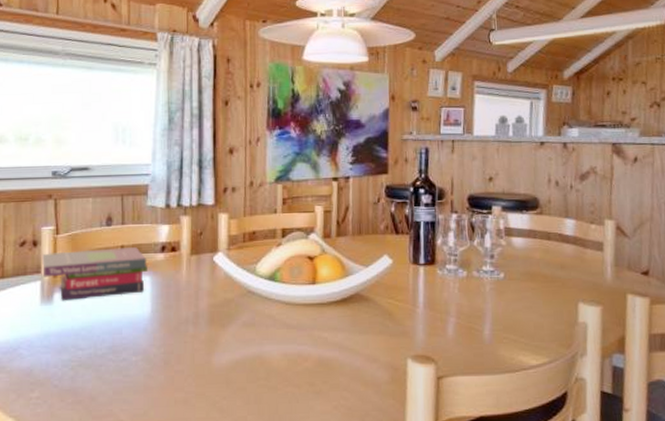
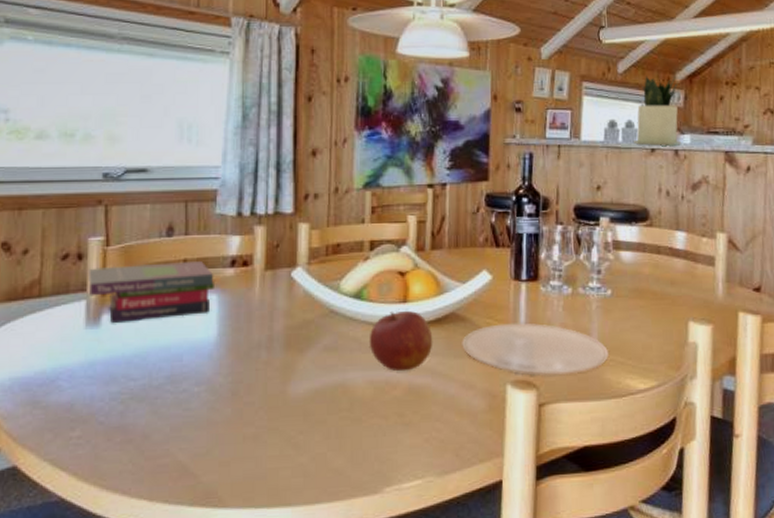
apple: none [282,292,340,345] -> present [369,311,433,371]
plate: none [366,303,502,352] -> present [462,323,608,376]
planter: none [522,74,569,140] -> present [632,76,681,147]

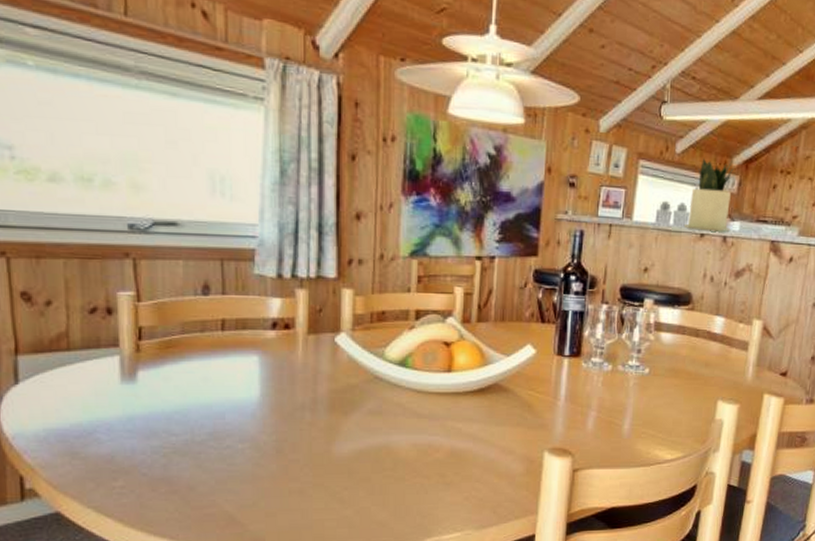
books: present [88,262,214,323] -> none [120,322,255,379]
apple: present [369,311,433,371] -> none [413,380,476,435]
plate: present [462,323,608,376] -> none [503,396,641,445]

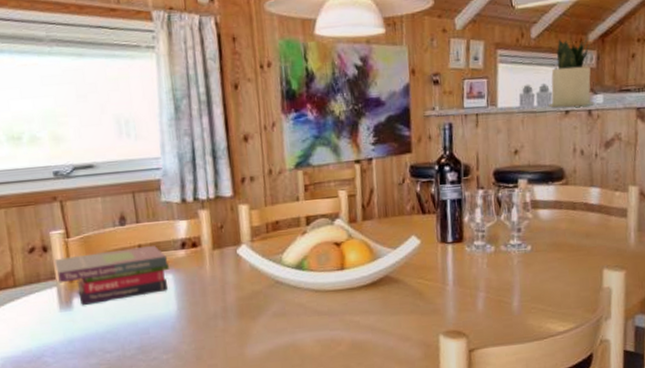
books: none [120,322,255,379] -> present [55,246,169,305]

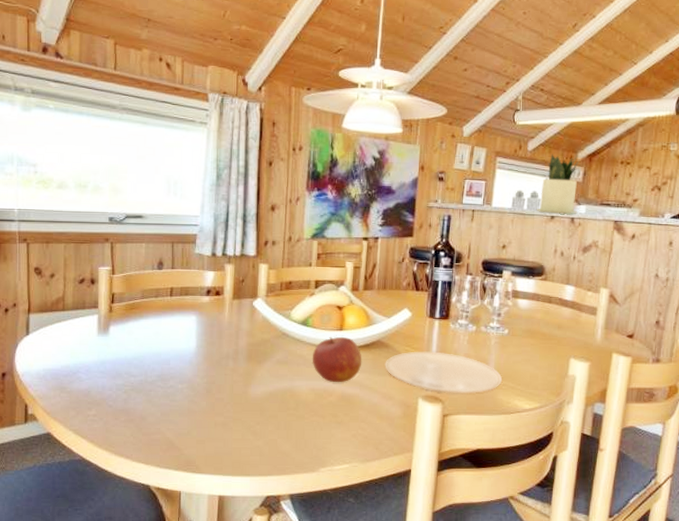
books: present [55,246,169,305] -> none [99,289,194,333]
apple: none [313,277,371,330] -> present [312,337,362,382]
plate: none [396,280,530,326] -> present [385,351,502,395]

